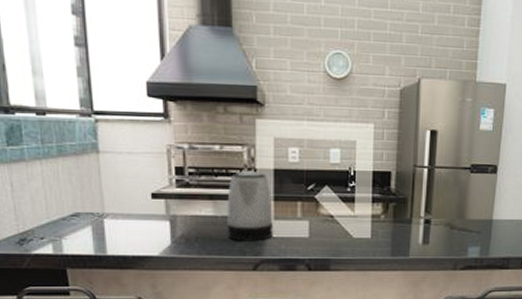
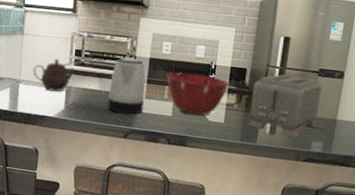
teapot: none [120,180,178,224] -> present [33,58,75,92]
mixing bowl: none [297,183,373,233] -> present [166,72,230,116]
toaster: none [398,175,475,245] -> present [248,74,322,138]

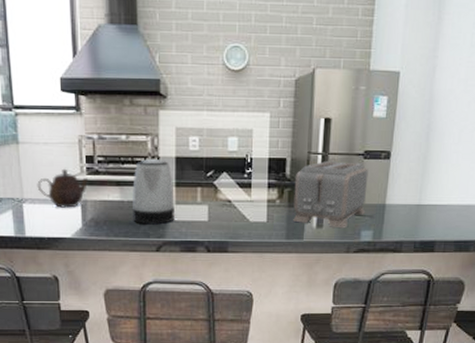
mixing bowl: present [166,72,230,116] -> none [197,170,269,217]

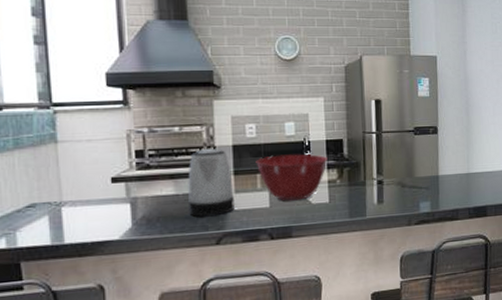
teapot: present [37,168,89,208] -> none [79,165,139,208]
mixing bowl: none [197,170,269,217] -> present [256,154,328,201]
toaster: present [293,161,368,229] -> none [352,139,421,203]

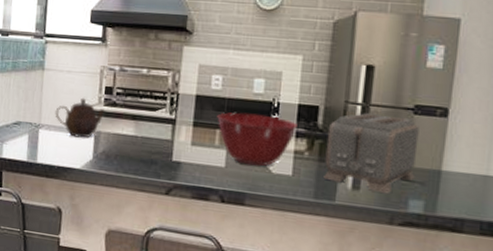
teapot: none [79,165,139,208] -> present [55,97,105,139]
kettle: present [188,149,234,217] -> none [144,95,191,165]
toaster: none [352,139,421,203] -> present [323,113,420,194]

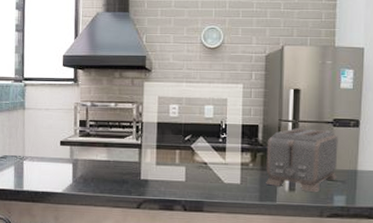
teapot: present [55,97,105,139] -> none [37,131,81,166]
mixing bowl: present [217,112,297,167] -> none [176,134,242,178]

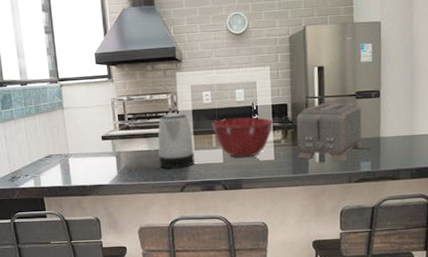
kettle: none [117,124,155,183] -> present [157,113,195,169]
mixing bowl: none [176,134,242,178] -> present [211,117,273,158]

